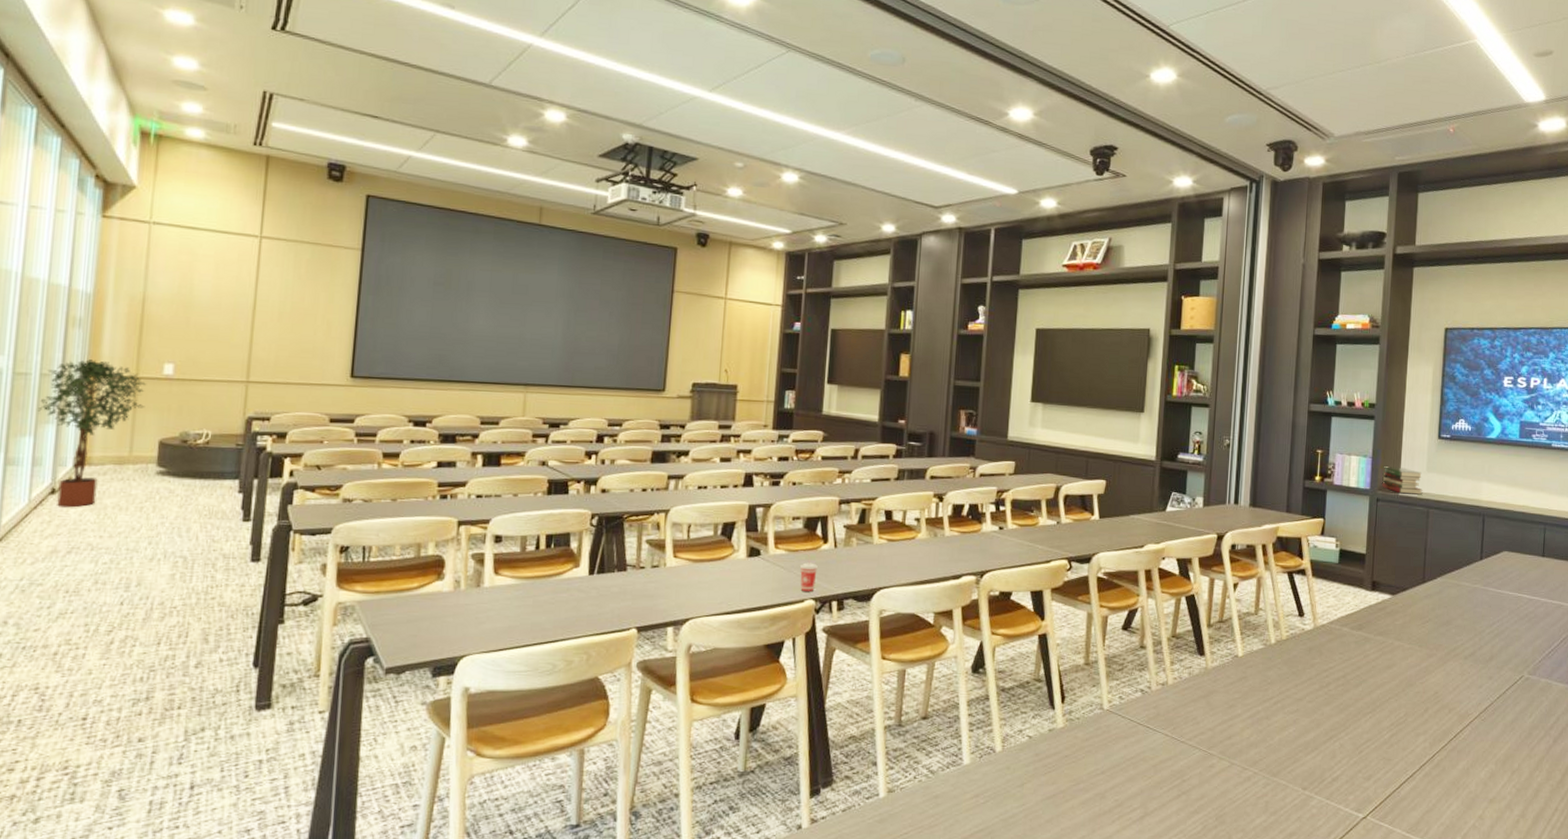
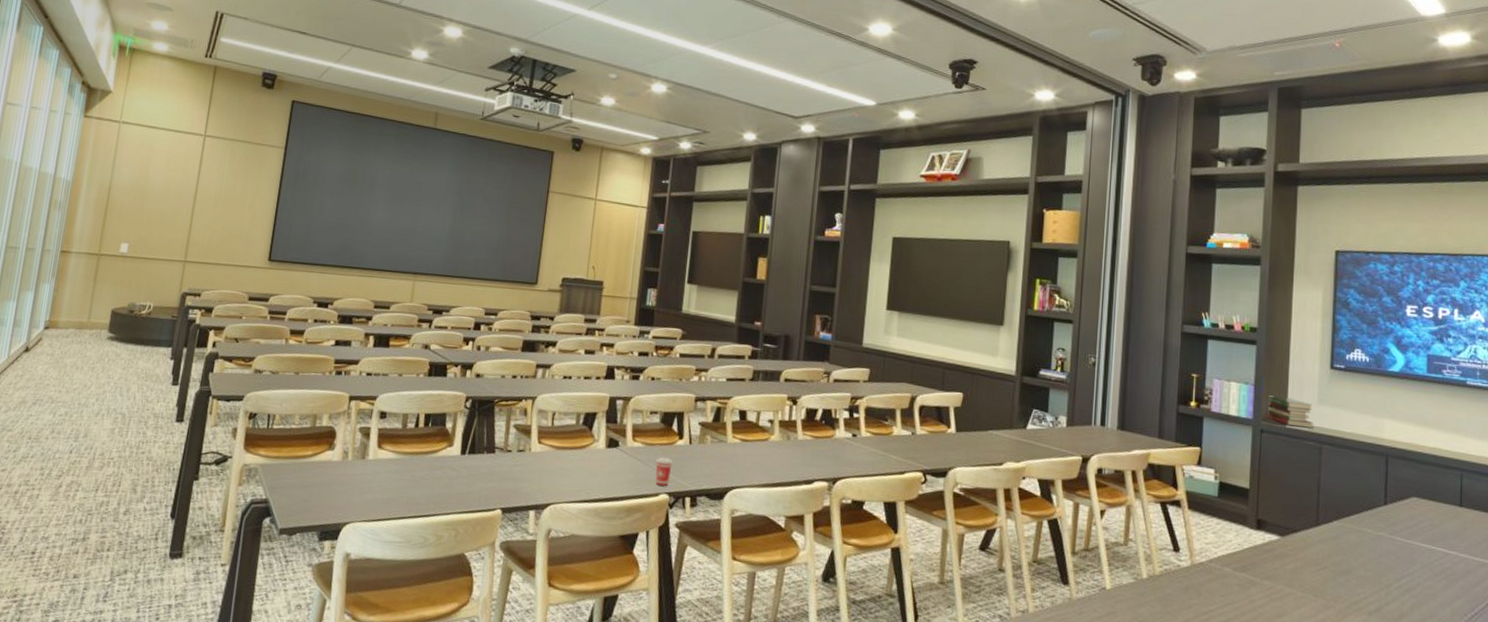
potted tree: present [37,359,146,508] -> none [21,237,106,365]

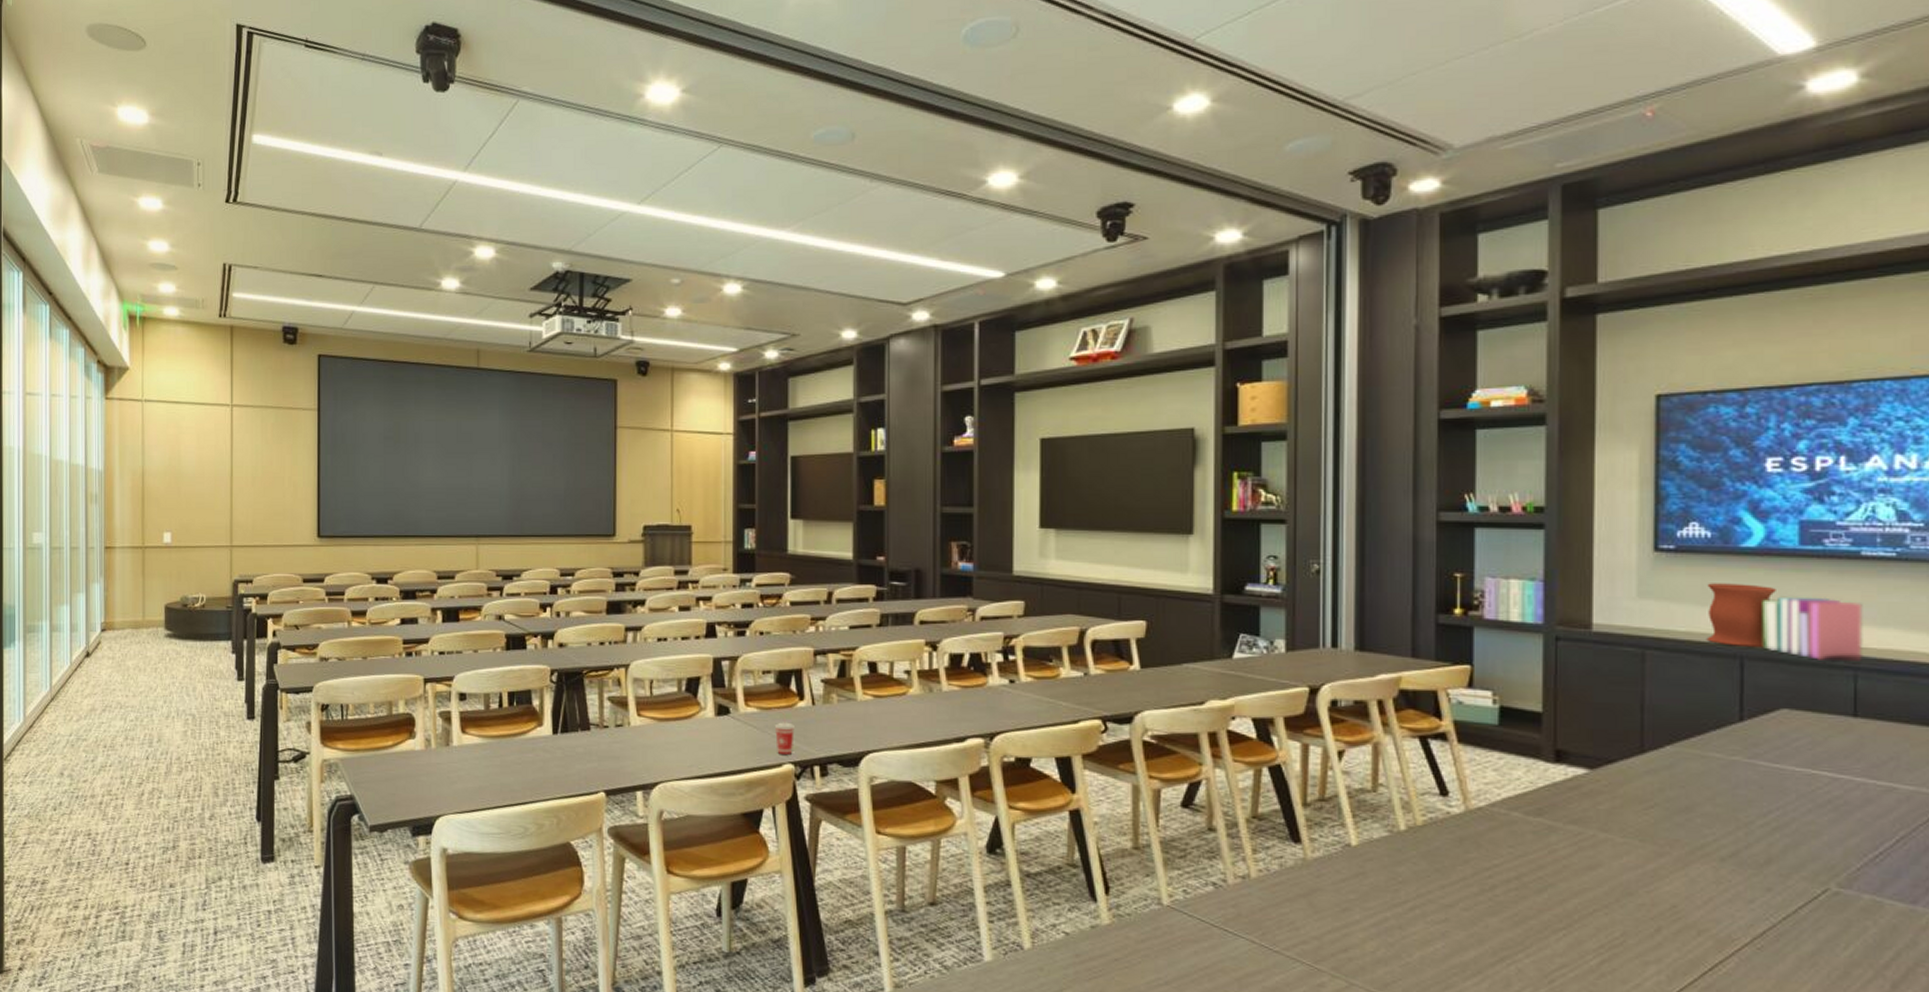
books: present [1266,395,1313,429] -> none [1563,592,1631,630]
vase: none [1364,396,1411,450] -> present [1707,583,1776,648]
books: none [1401,412,1467,464] -> present [1762,597,1863,661]

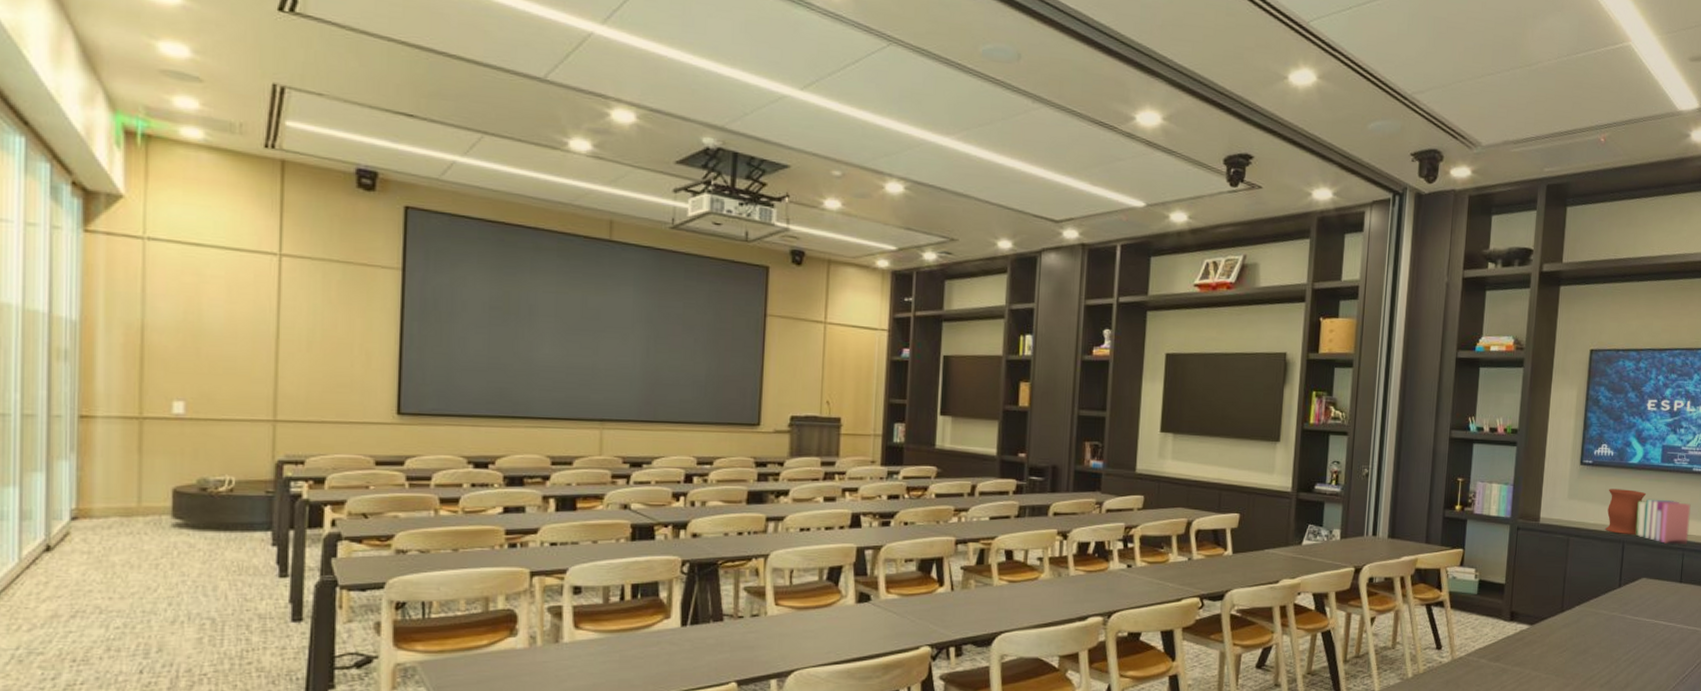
beverage cup: present [771,707,794,756] -> none [911,593,933,639]

